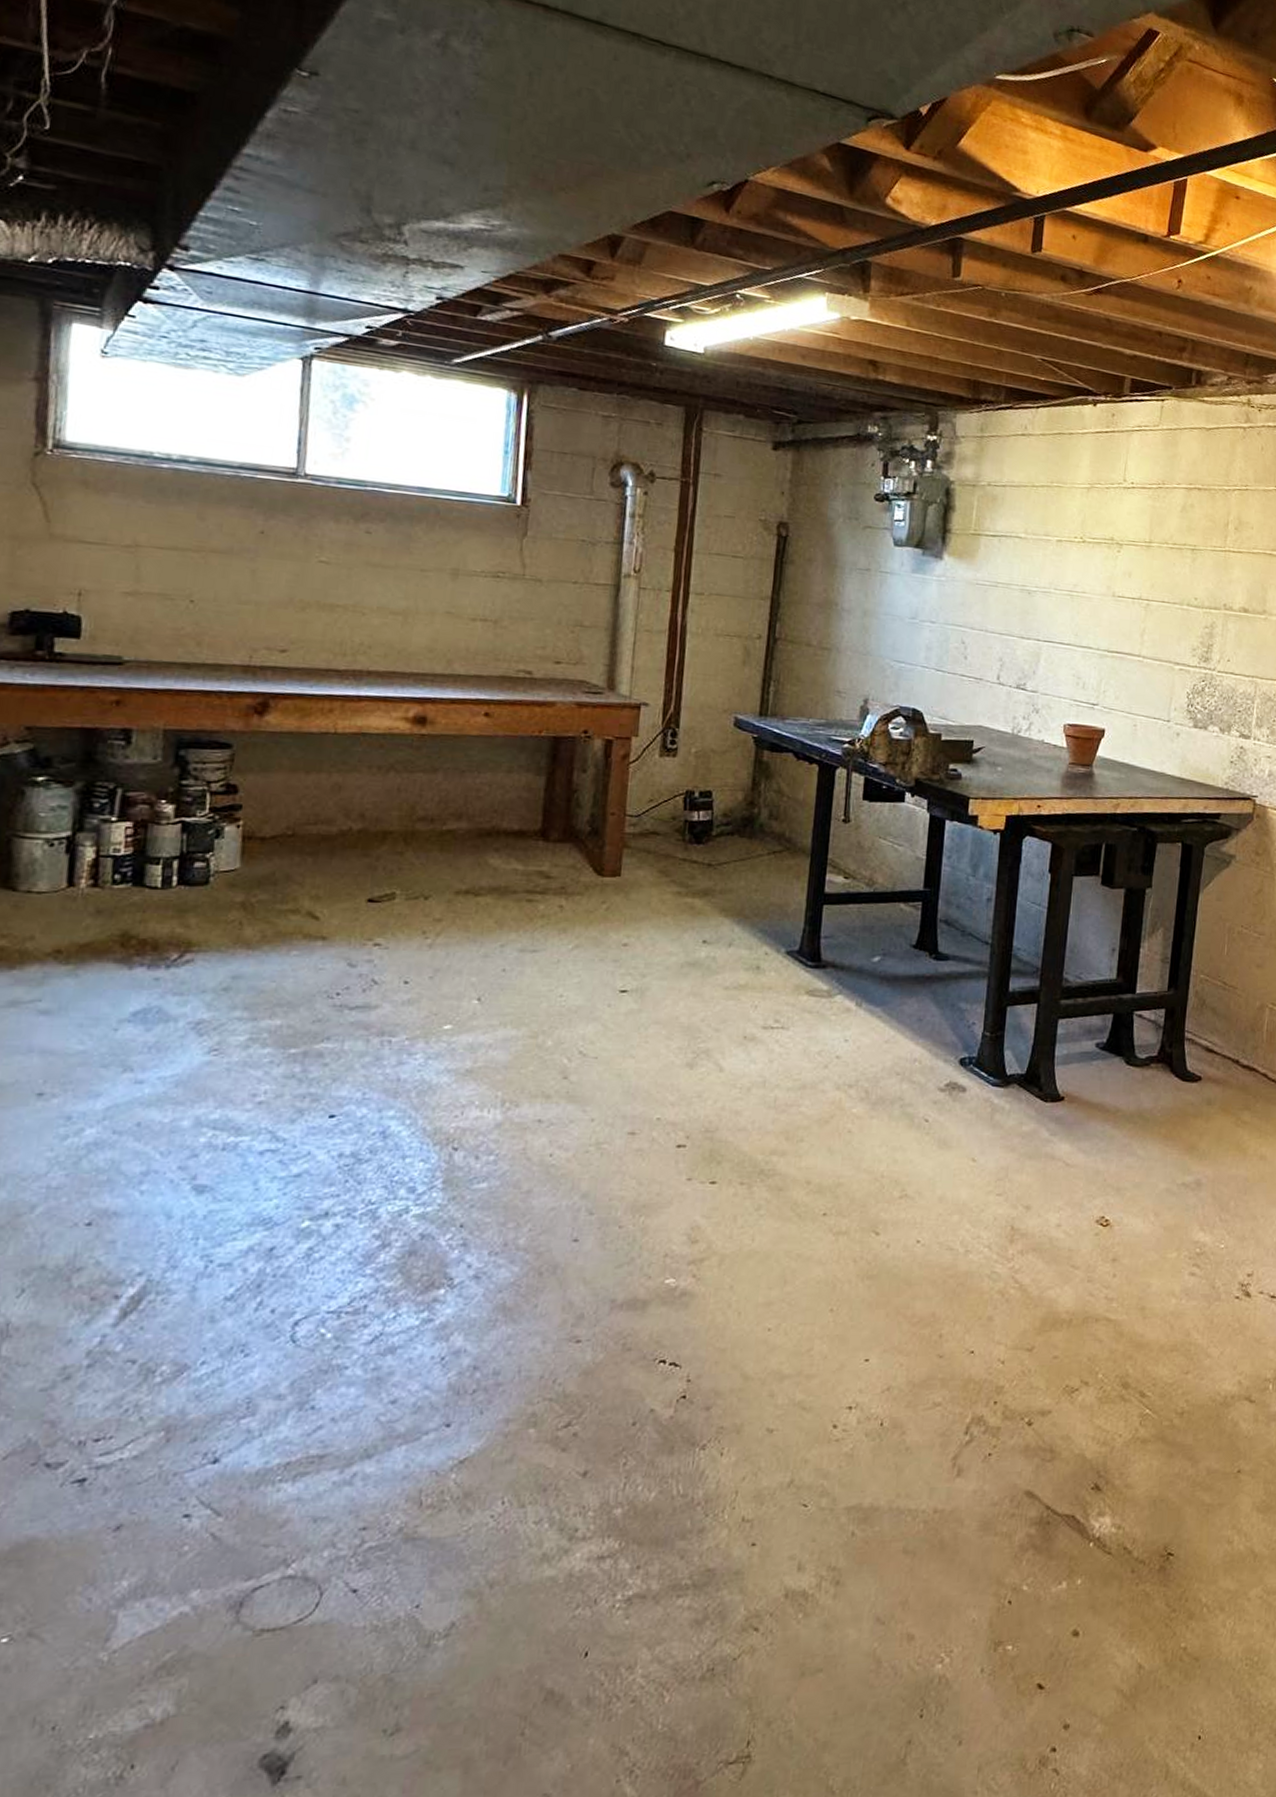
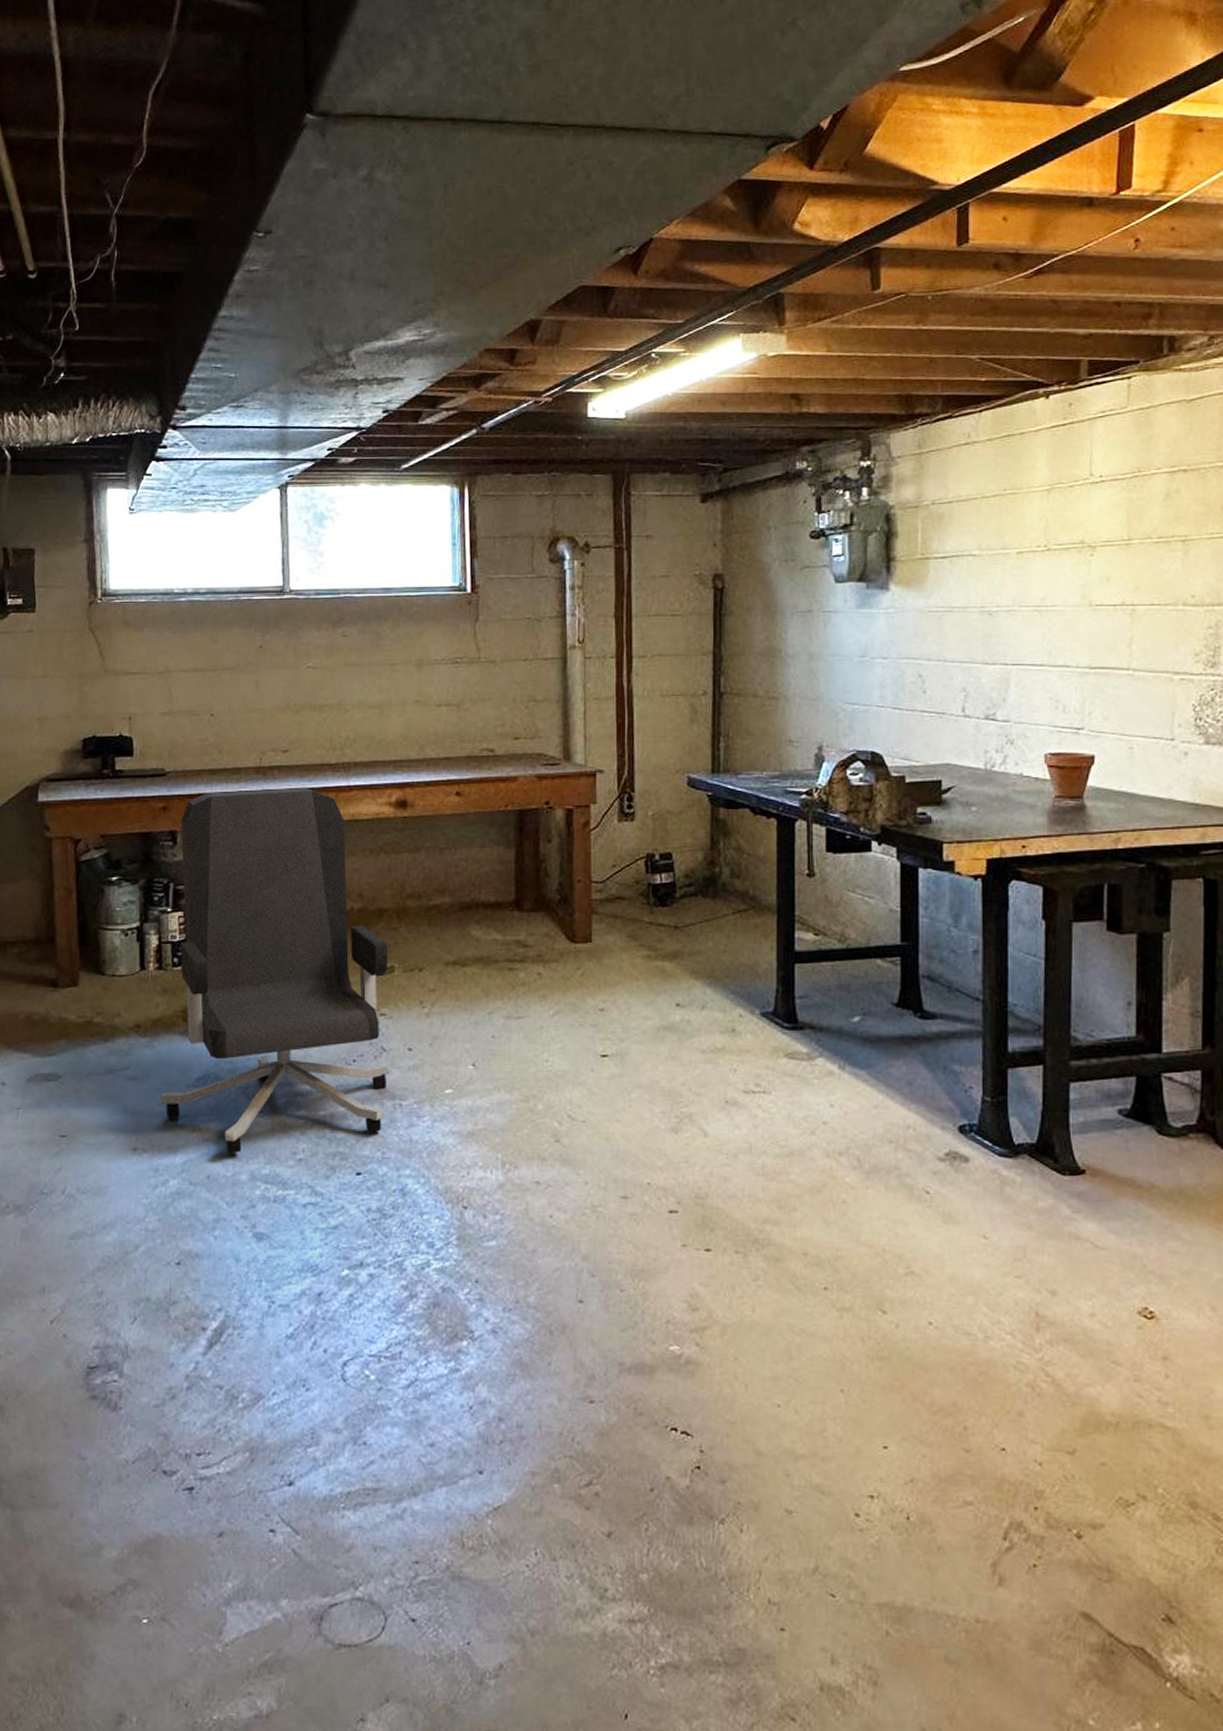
office chair: none [81,689,390,1098] -> present [160,788,388,1154]

